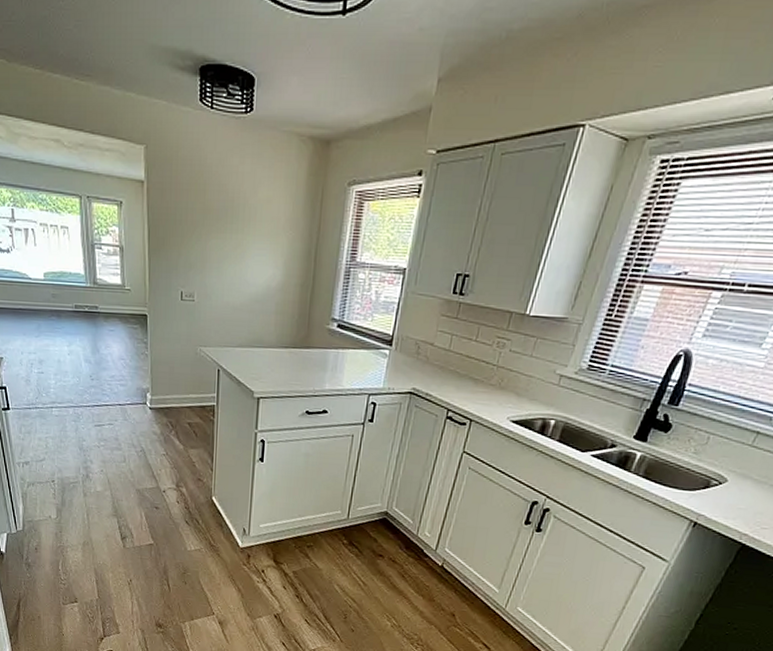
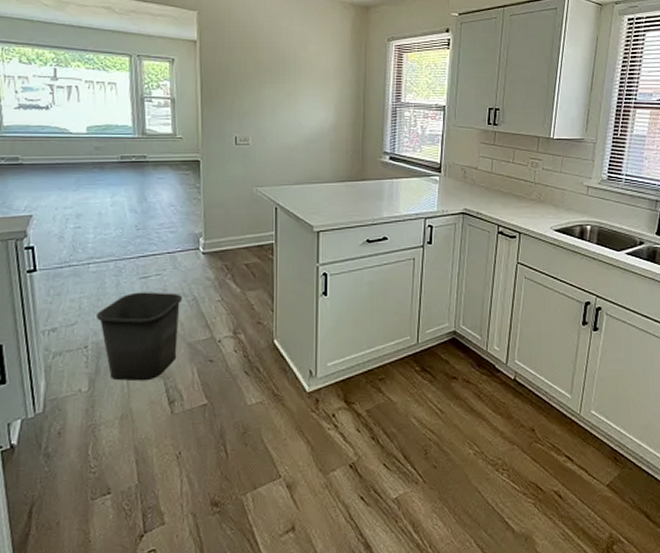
waste bin: none [60,438,131,517] -> present [96,292,182,381]

